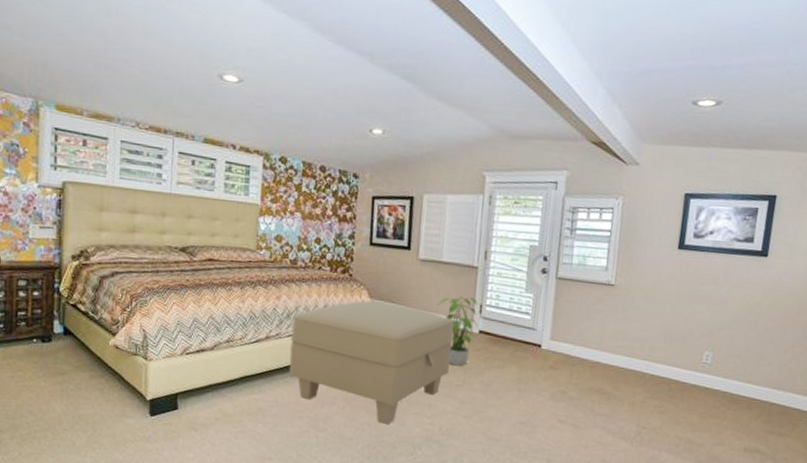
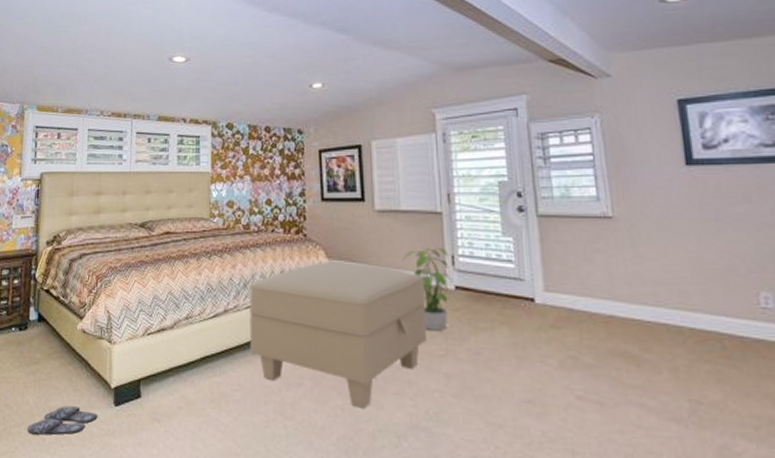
slippers: none [55,414,132,440] -> present [27,406,98,435]

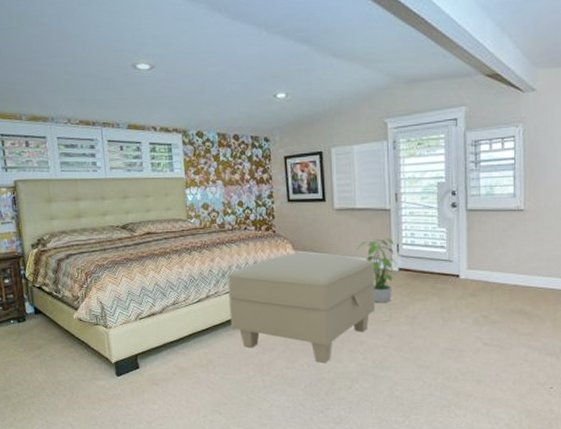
slippers: present [27,406,98,435] -> none [40,379,103,403]

